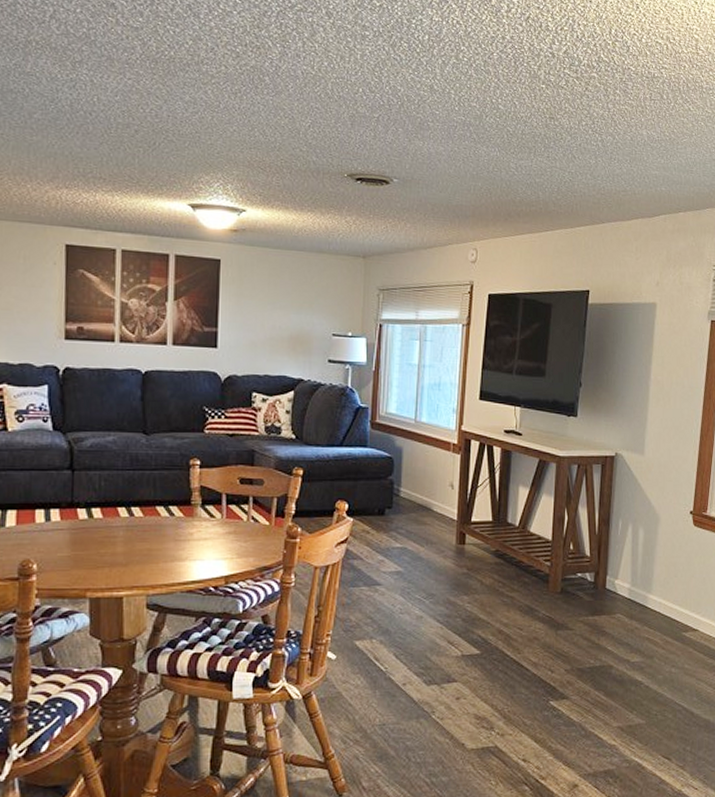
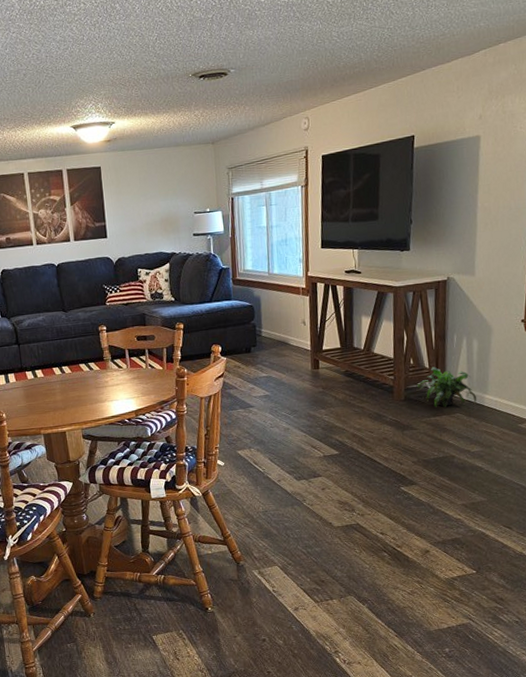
potted plant: none [576,555,640,606] -> present [417,366,477,408]

